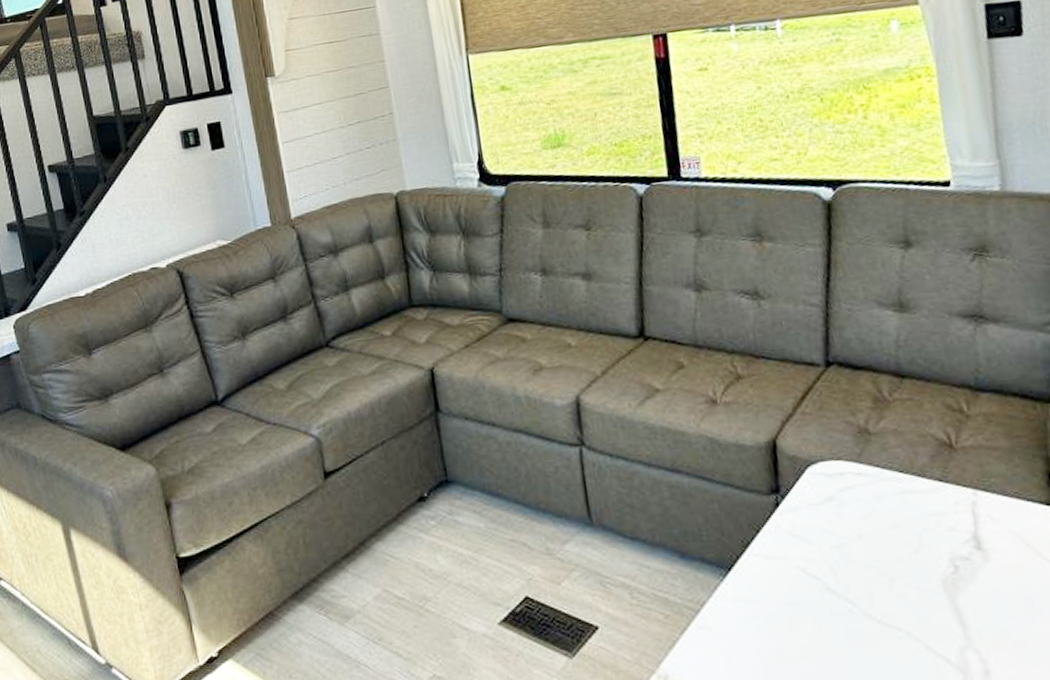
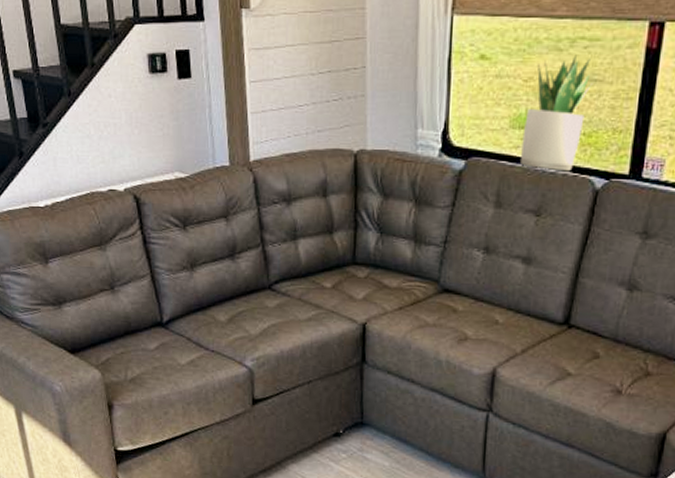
planter: none [555,73,613,184] -> present [521,54,593,172]

